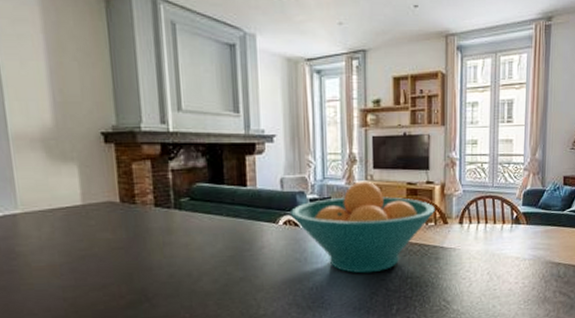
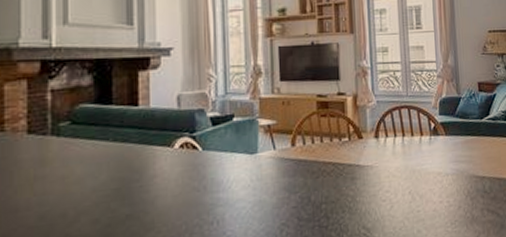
fruit bowl: present [290,181,435,274] -> none [187,94,348,202]

